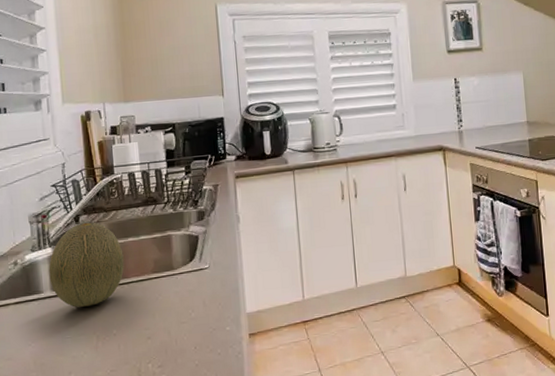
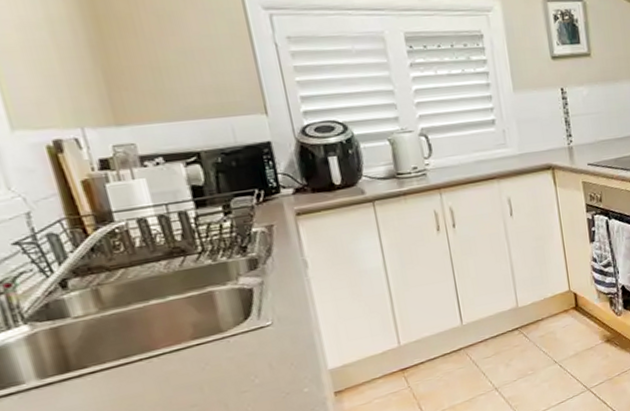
fruit: present [48,222,124,307] -> none [27,286,149,395]

